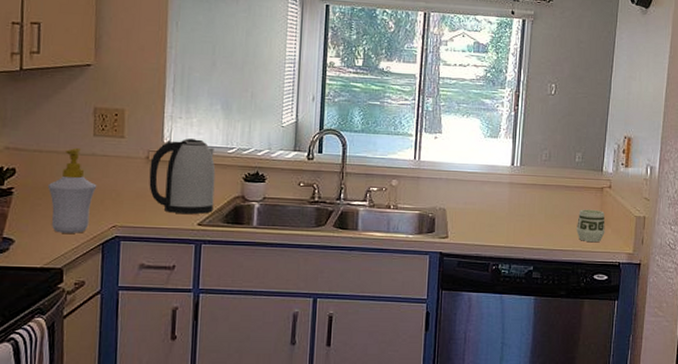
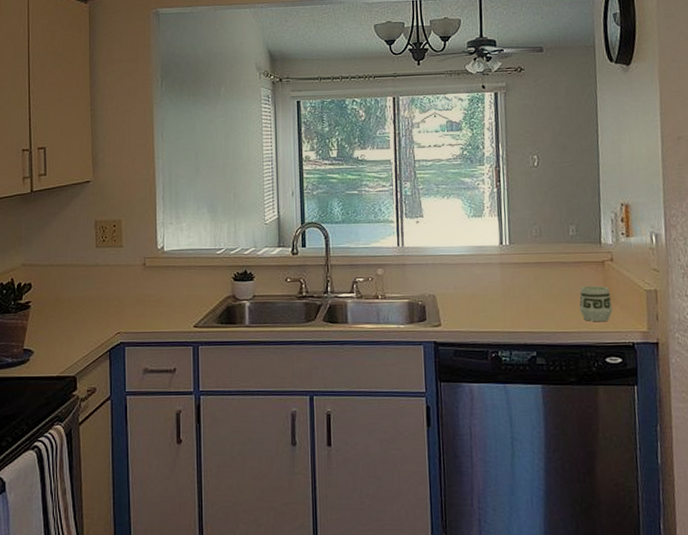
soap bottle: present [47,148,97,233] -> none [59,261,102,342]
kettle: present [149,138,216,214] -> none [147,243,207,317]

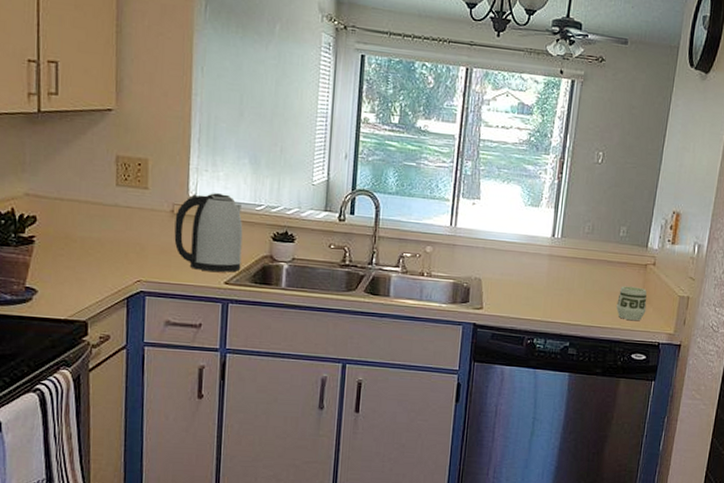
kettle: none [147,243,207,317] -> present [174,193,243,272]

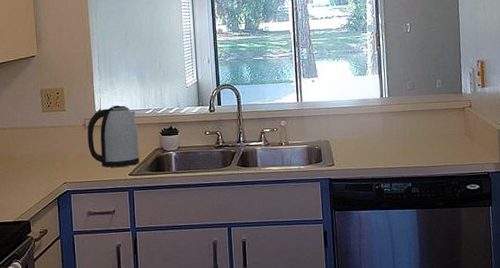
cup: present [616,286,647,320] -> none [445,127,472,157]

